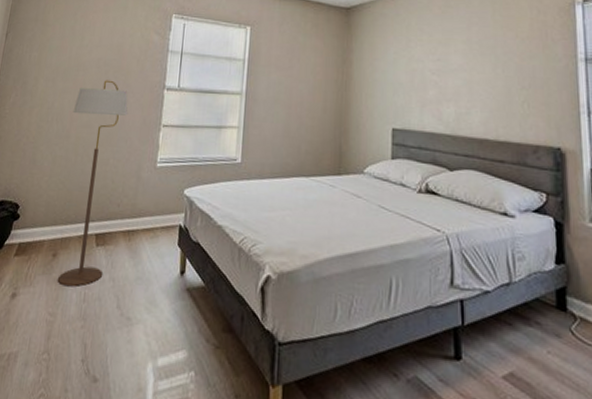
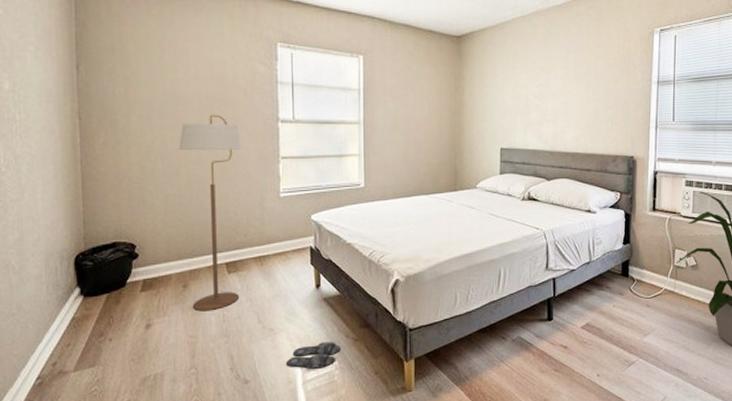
slippers: none [139,343,199,378] -> present [287,342,341,369]

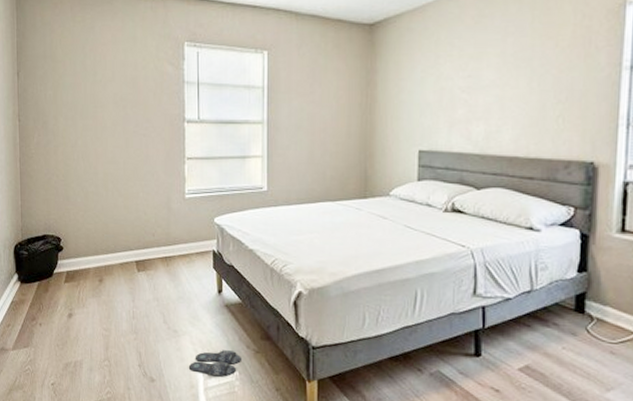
floor lamp: present [178,114,242,312] -> none [96,115,151,307]

